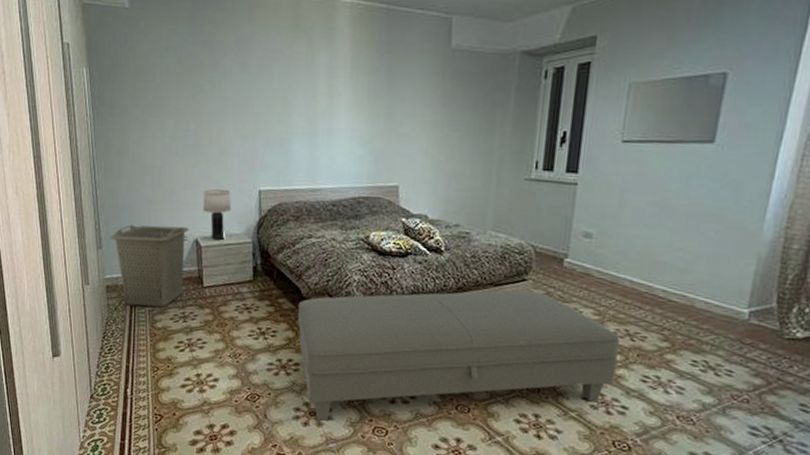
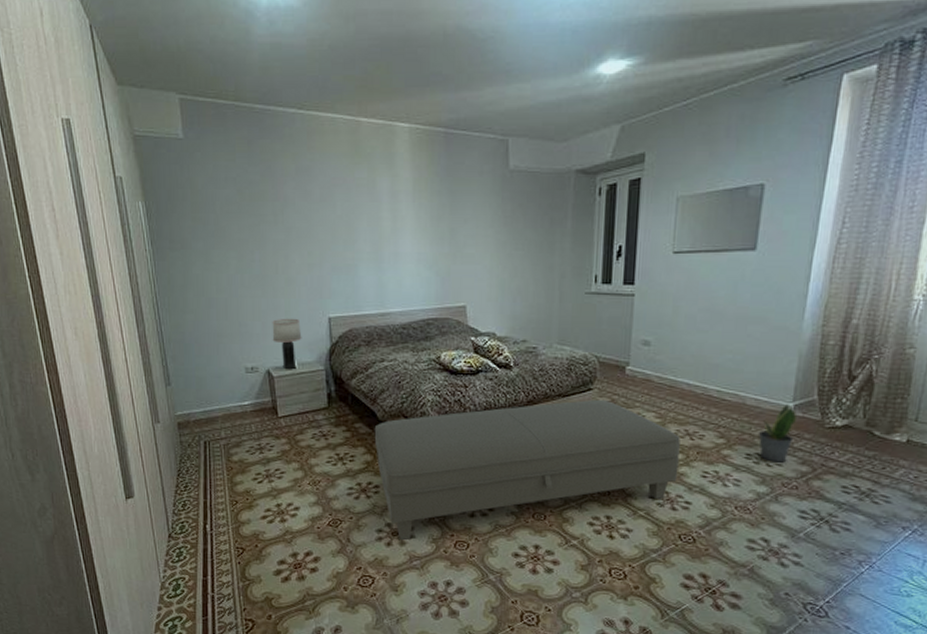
laundry basket: present [109,224,189,308] -> none [177,358,260,441]
potted plant: none [706,310,751,373] -> present [758,404,796,463]

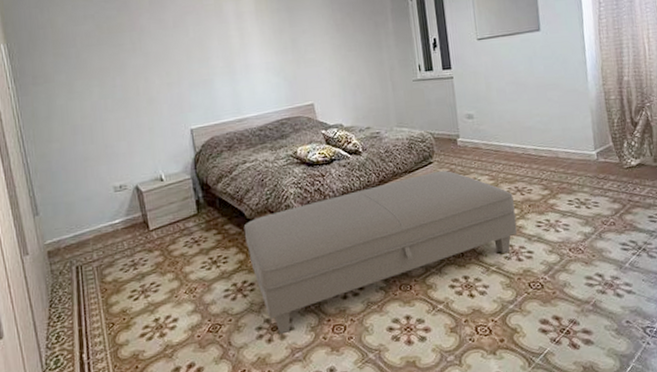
table lamp: present [272,318,302,370] -> none [137,133,167,184]
potted plant: present [758,404,796,463] -> none [573,153,603,205]

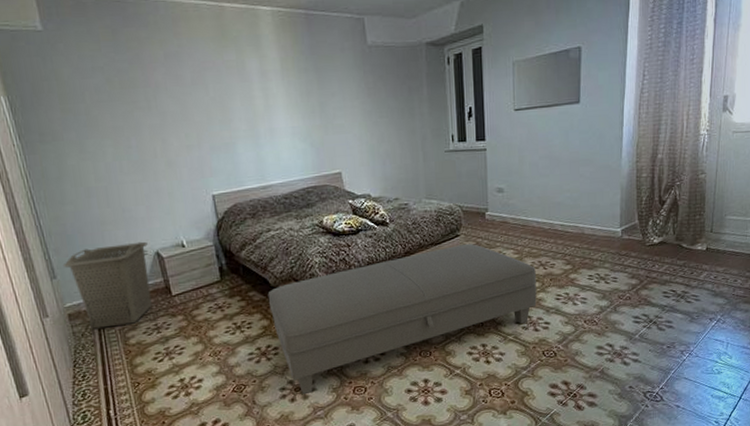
laundry basket: none [45,176,130,266] -> present [62,241,152,329]

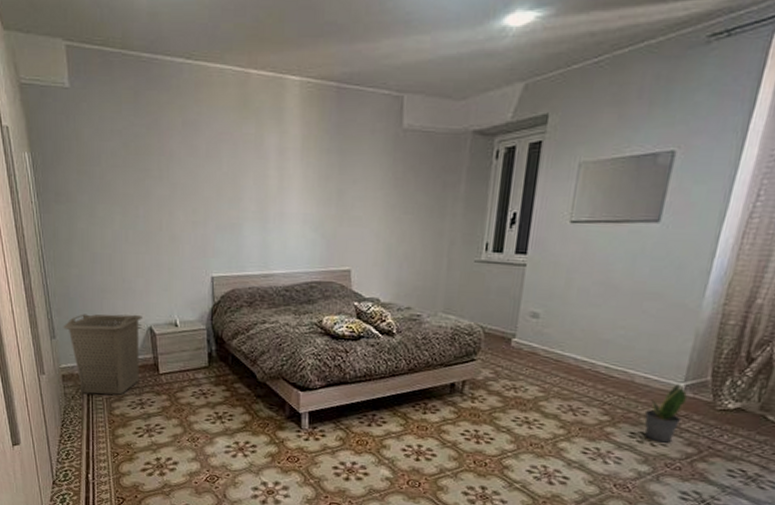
ottoman: present [267,243,537,395] -> none [253,370,563,499]
potted plant: none [596,230,624,280] -> present [644,384,687,443]

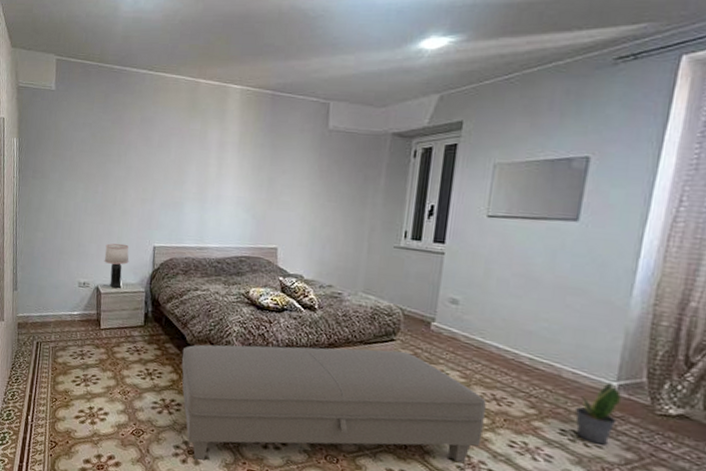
laundry basket: present [62,313,142,395] -> none [24,271,91,345]
table lamp: none [155,275,185,328] -> present [104,243,129,289]
ottoman: none [253,370,563,499] -> present [181,344,486,463]

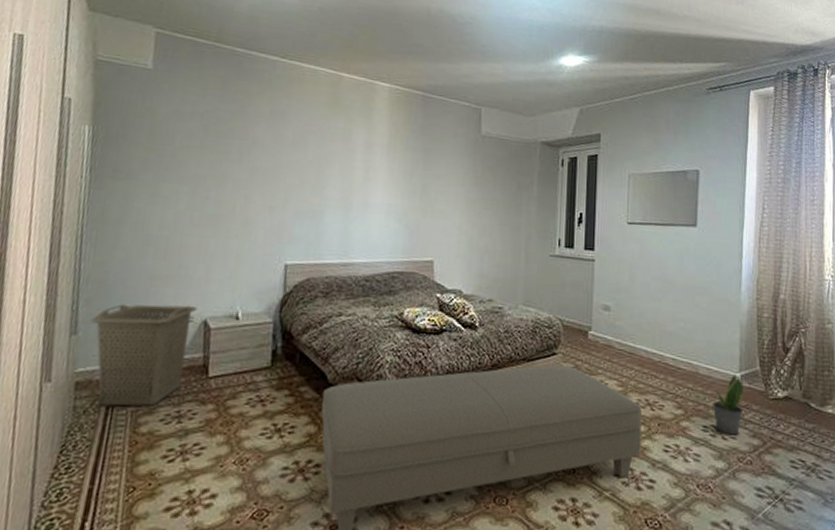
laundry basket: none [24,271,91,345] -> present [89,304,197,407]
table lamp: present [104,243,129,289] -> none [216,262,252,322]

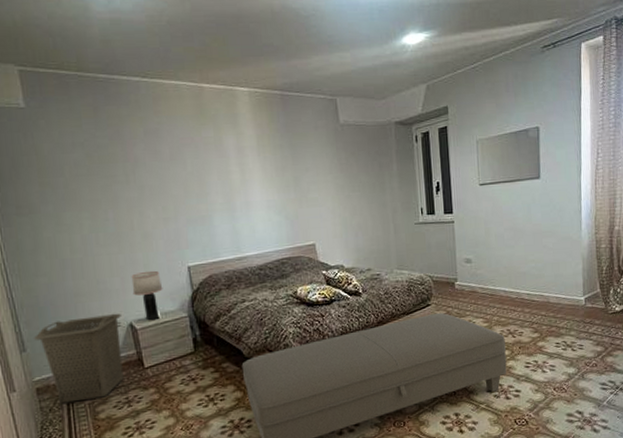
table lamp: none [216,262,252,322] -> present [131,270,163,321]
potted plant: present [712,374,744,436] -> none [562,298,588,347]

